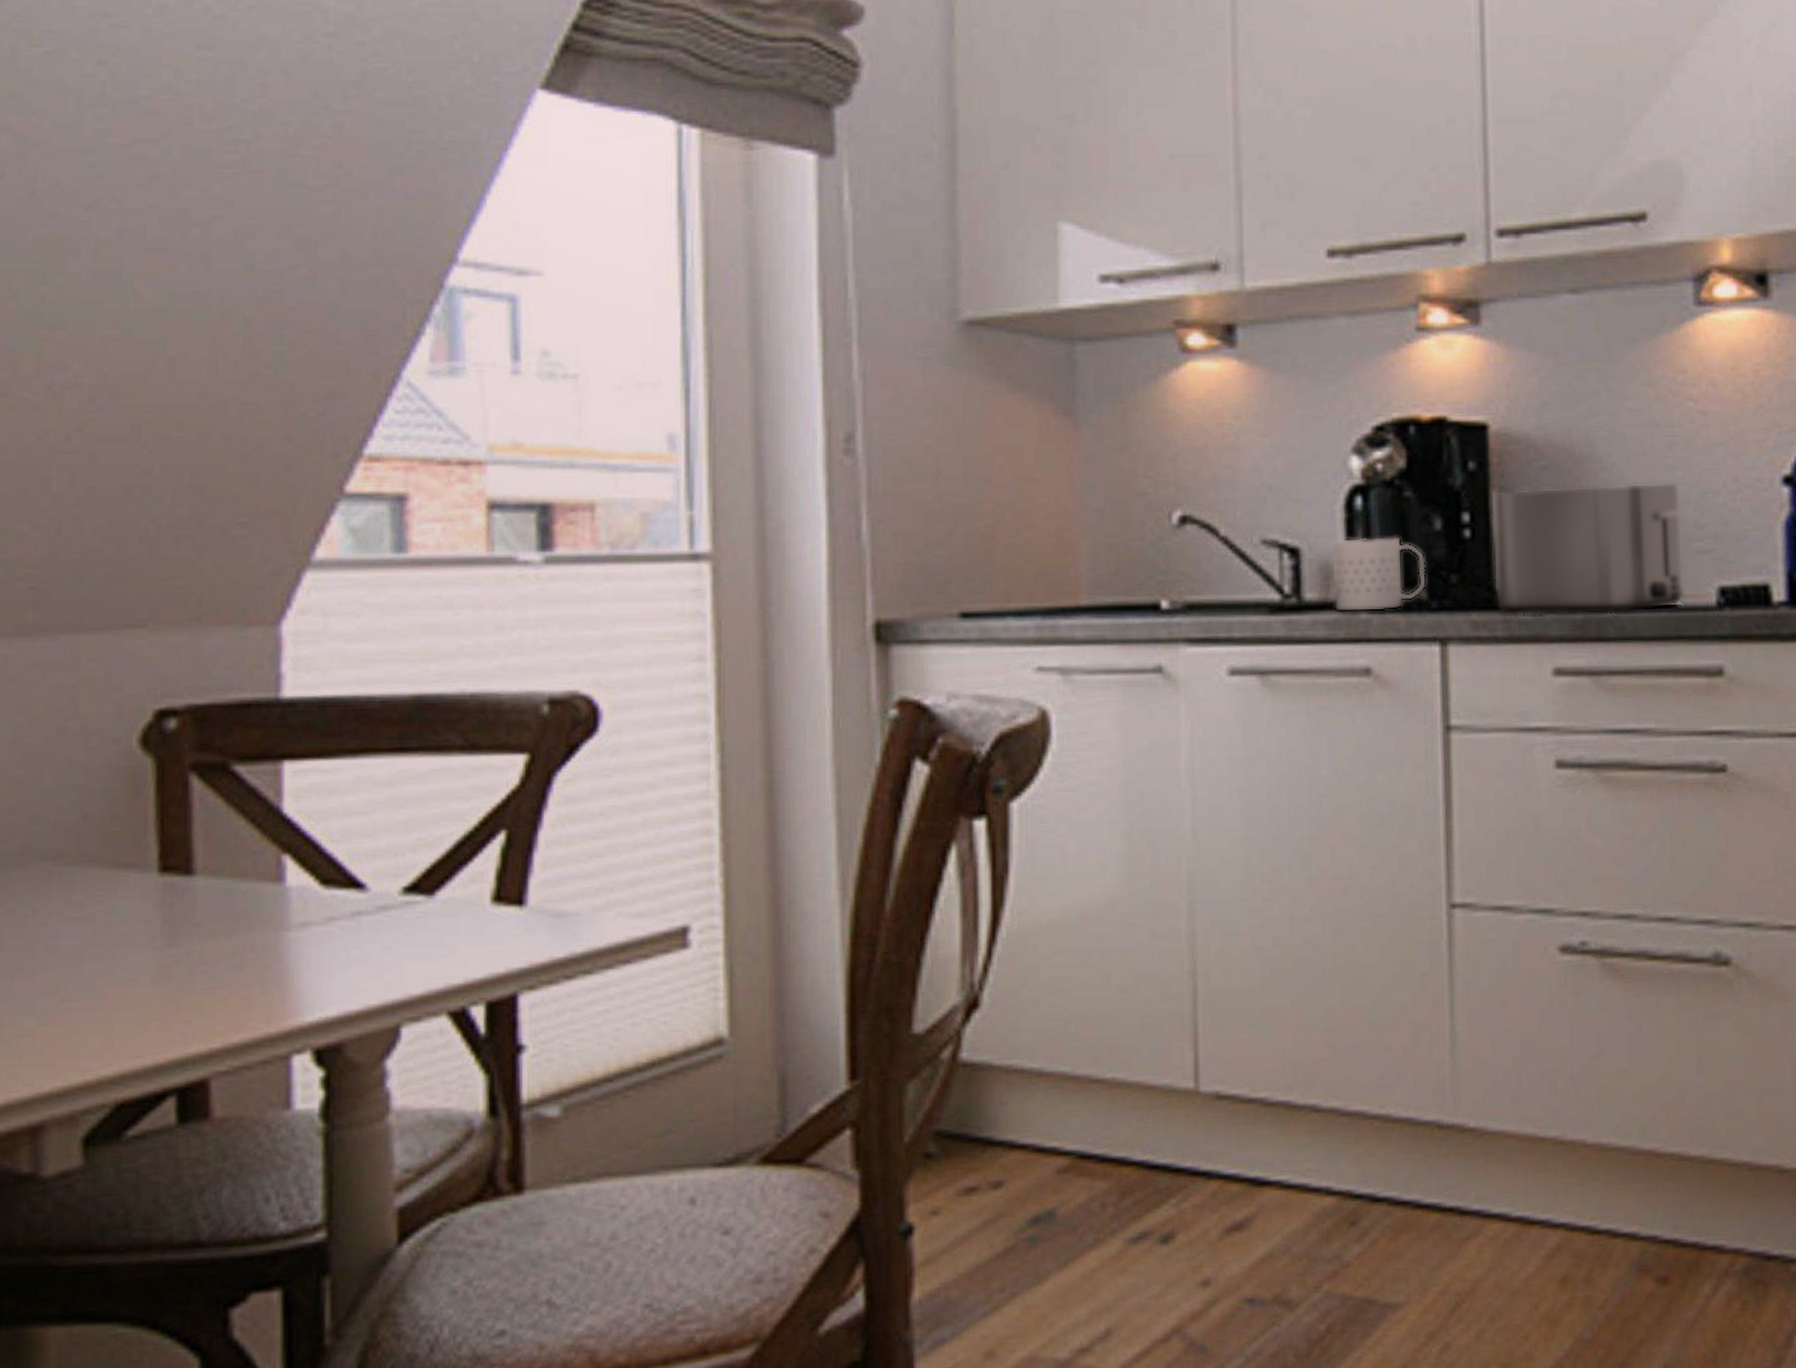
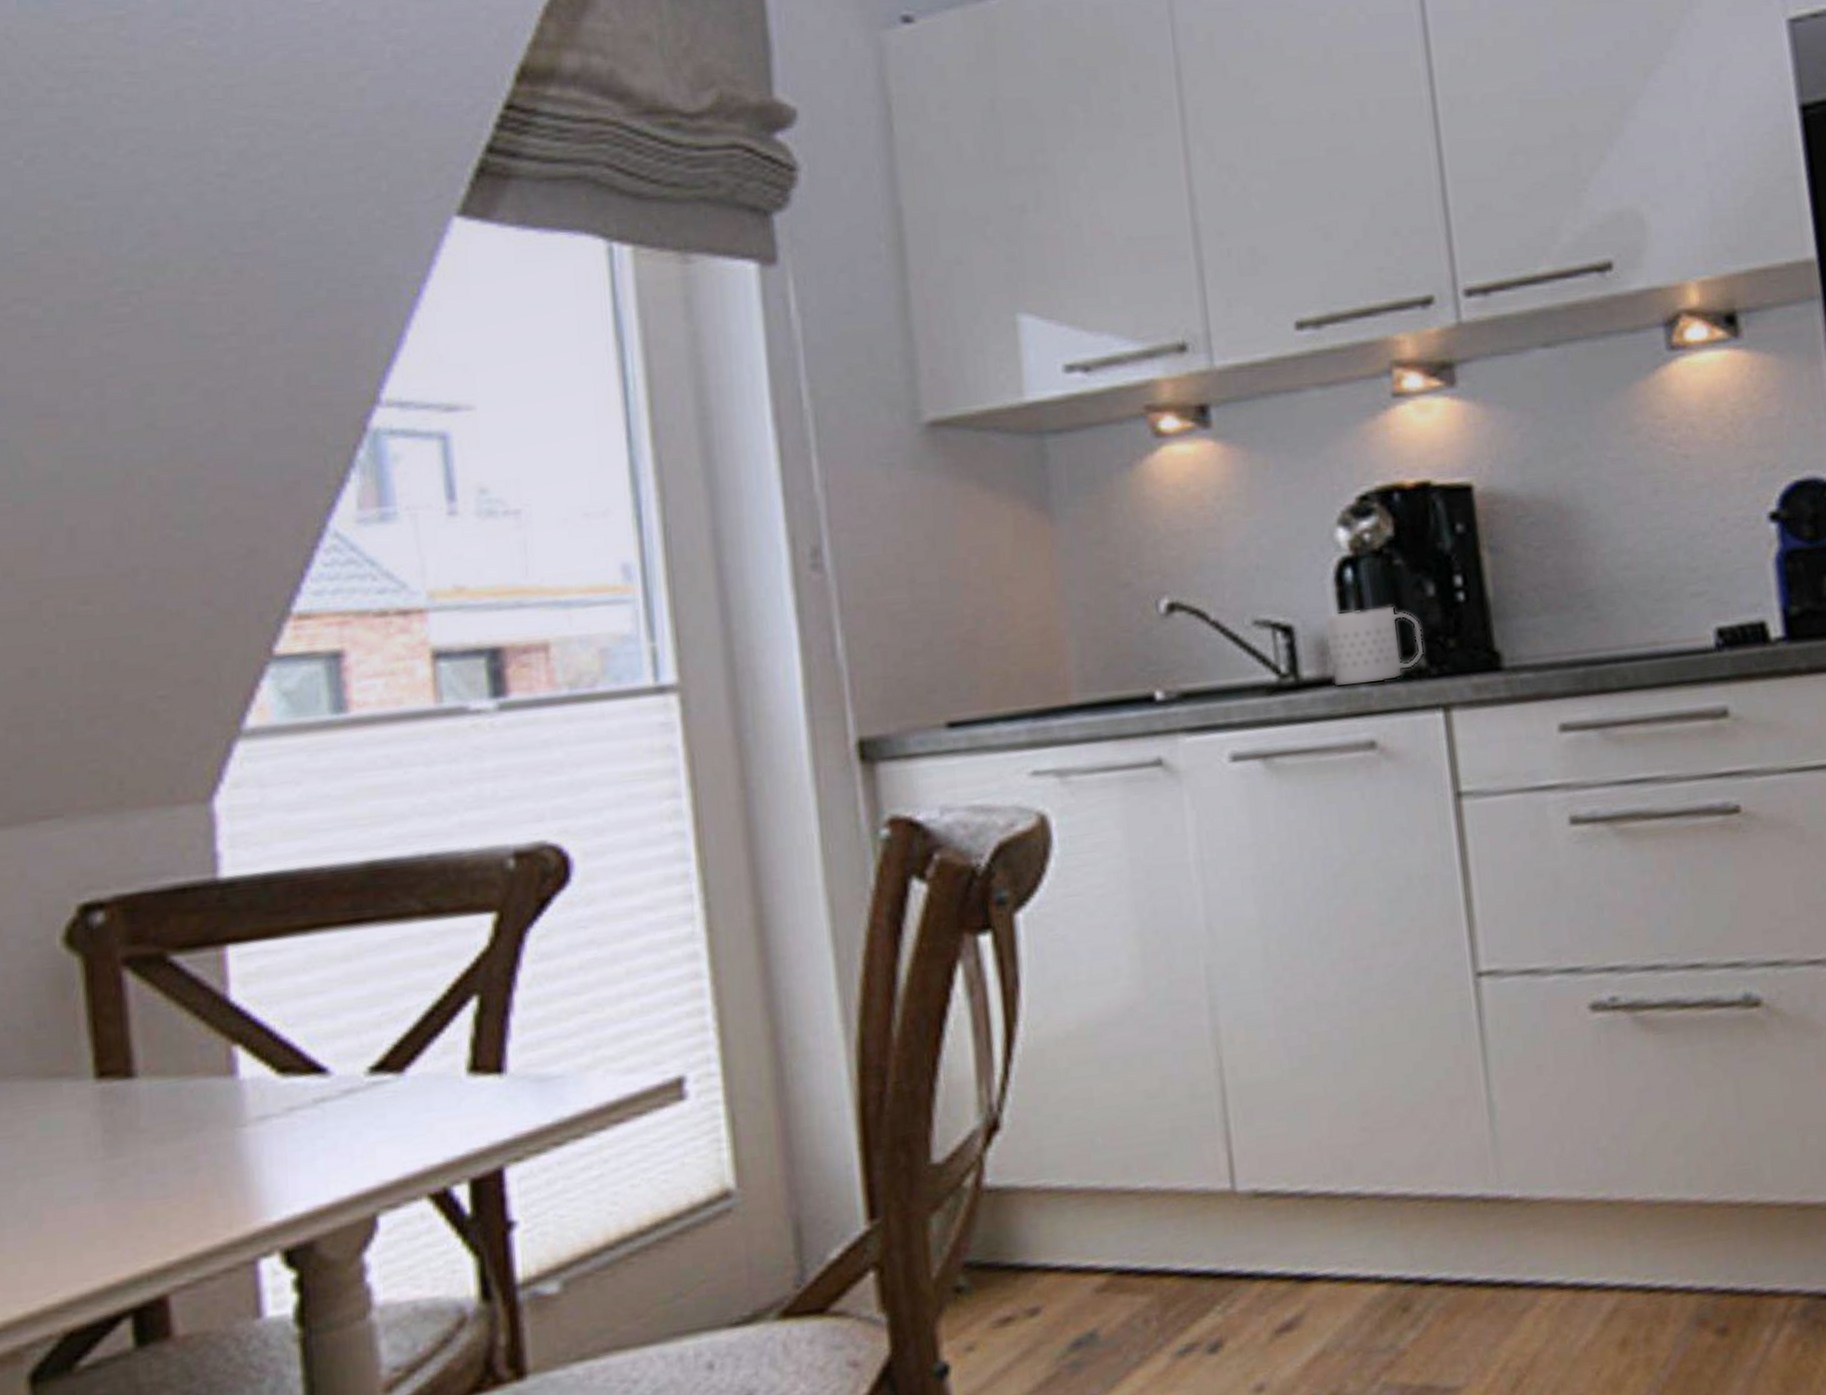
toaster: present [1490,481,1685,616] -> none [1480,527,1683,676]

